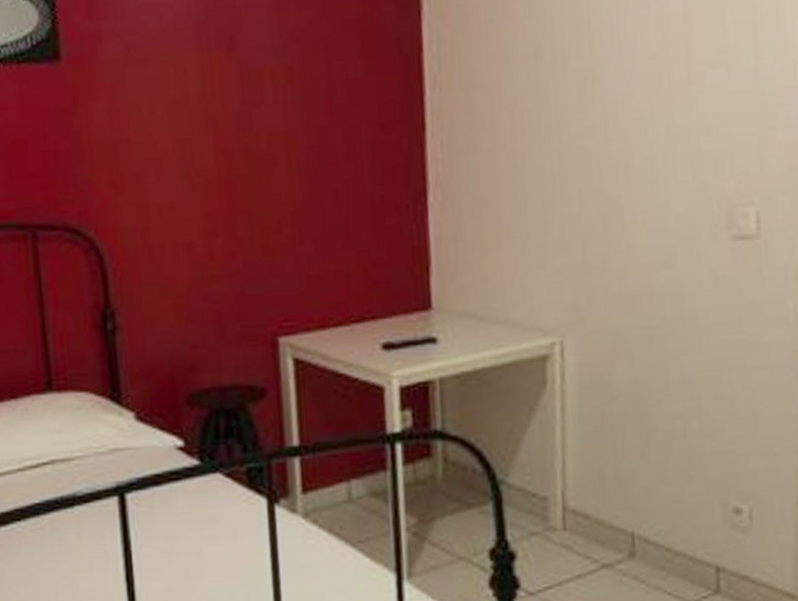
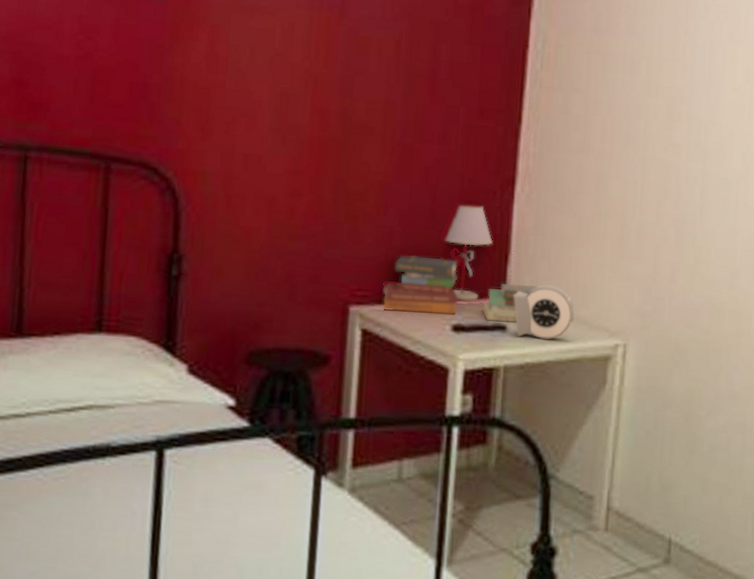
books: none [308,278,385,338] -> present [383,255,458,315]
table lamp: none [363,220,412,320] -> present [445,205,493,302]
books: none [409,293,465,335] -> present [481,284,539,323]
alarm clock: none [440,290,506,348] -> present [513,284,575,339]

